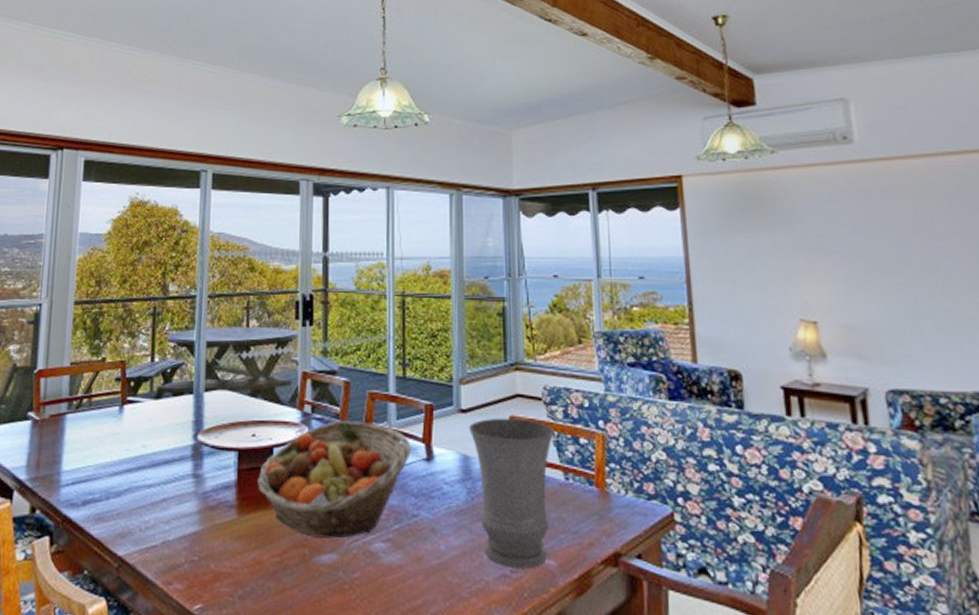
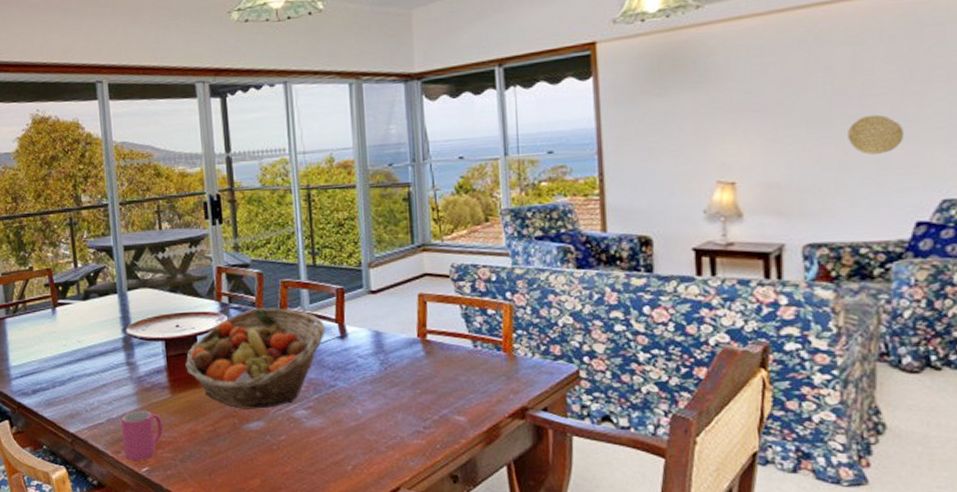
mug: none [176,532,224,595] -> present [121,410,163,460]
vase: present [469,418,555,569] -> none [379,295,463,425]
decorative plate: none [916,265,968,304] -> present [848,114,905,155]

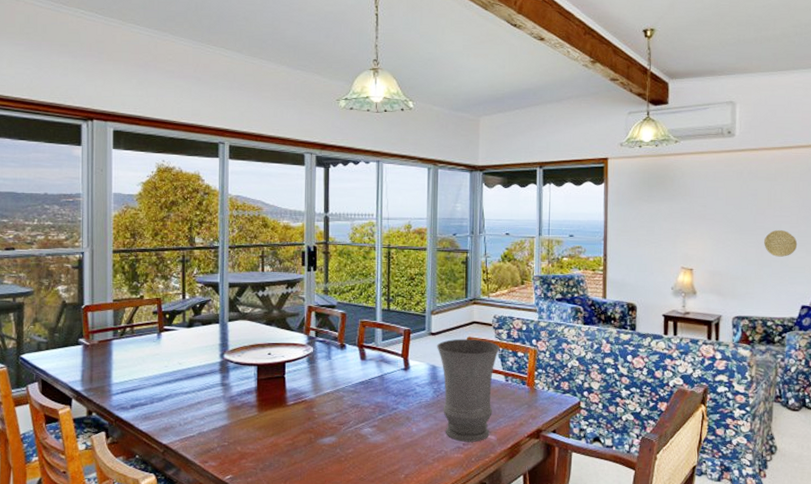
mug: present [121,410,163,460] -> none [210,425,248,469]
fruit basket: present [184,307,325,409] -> none [272,342,393,426]
vase: none [379,295,463,425] -> present [437,338,500,442]

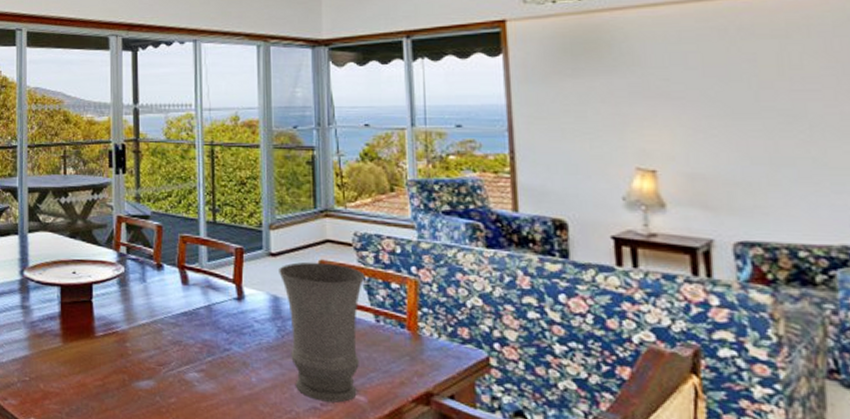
decorative plate: present [764,229,798,257] -> none [777,110,841,152]

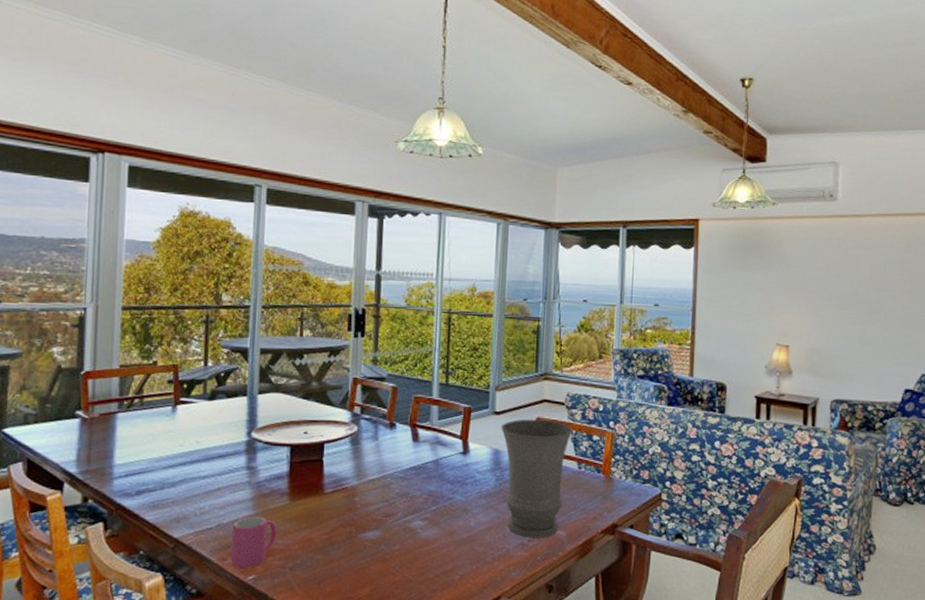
mug: none [10,356,51,410] -> present [230,516,276,568]

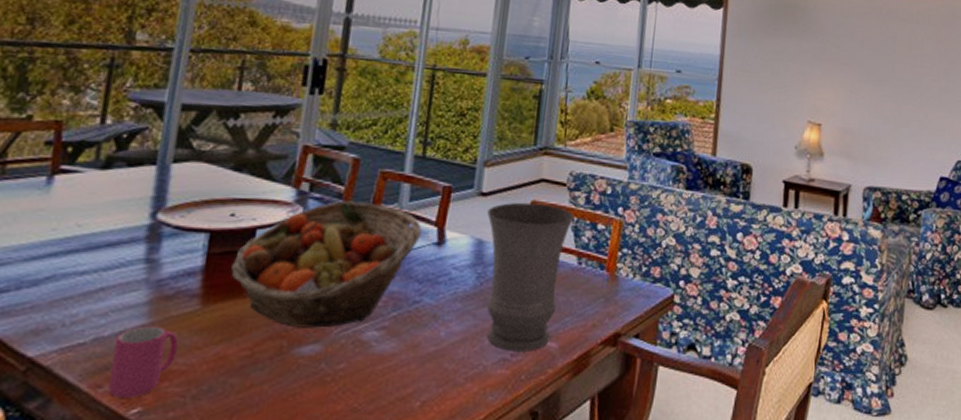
fruit basket: none [308,420,450,519] -> present [230,200,422,328]

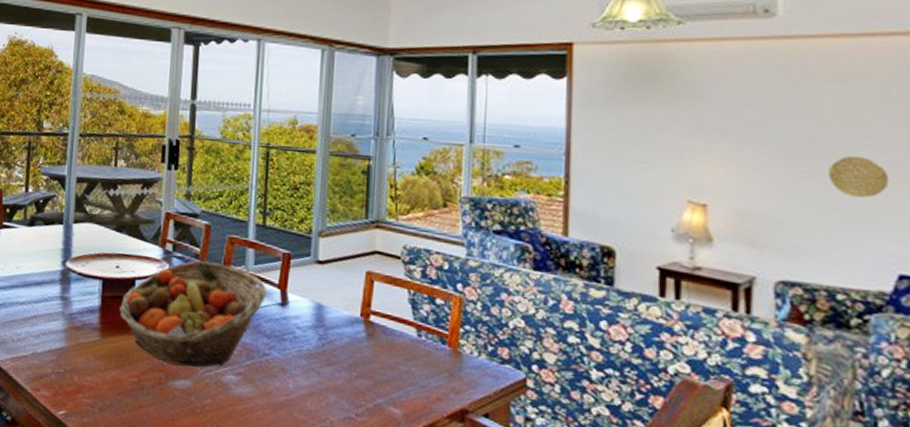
mug: present [108,326,179,398] -> none [43,348,87,402]
vase: present [487,202,575,352] -> none [325,271,411,414]
decorative plate: none [902,82,938,116] -> present [829,155,889,198]

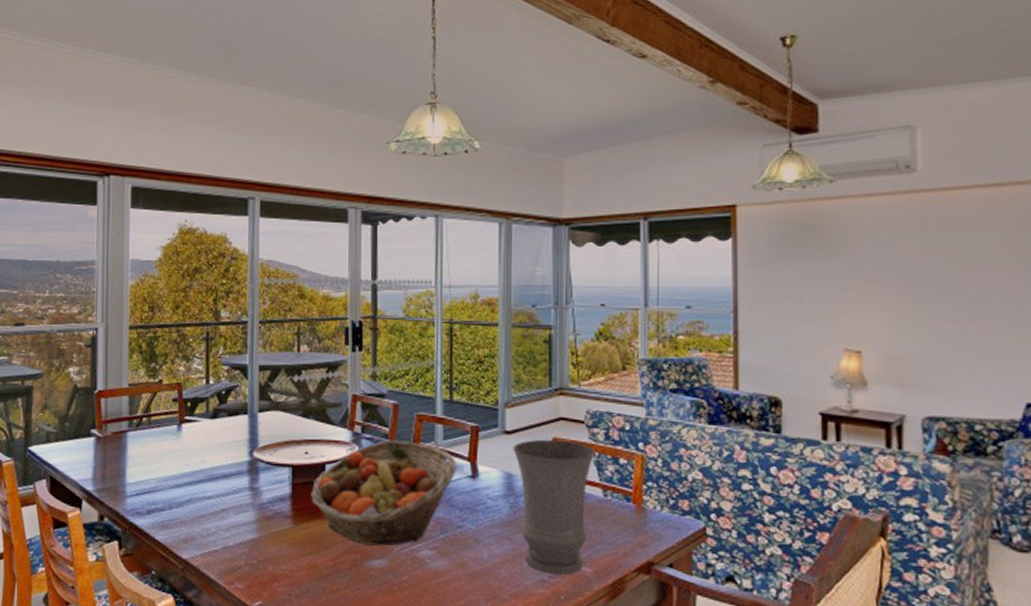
vase: none [325,271,411,414] -> present [513,439,595,575]
decorative plate: present [829,155,889,198] -> none [965,297,1017,335]

